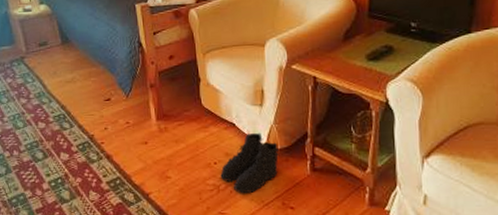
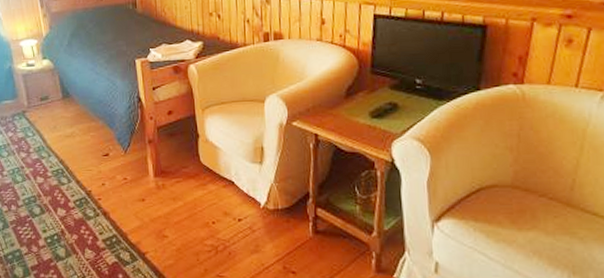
boots: present [220,132,279,194] -> none [218,191,279,256]

